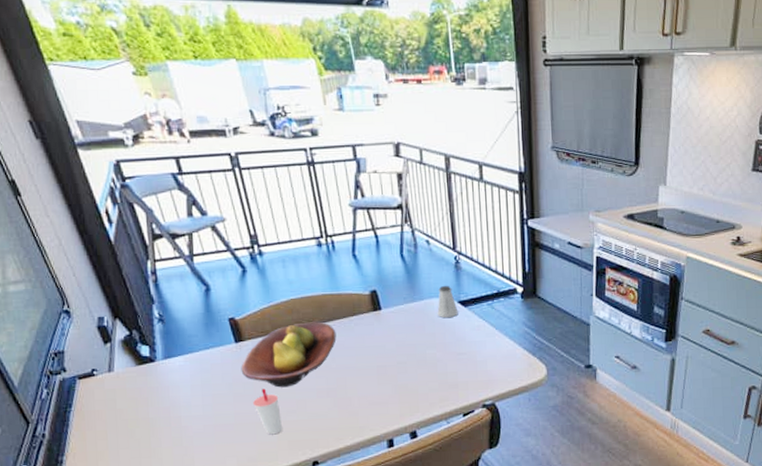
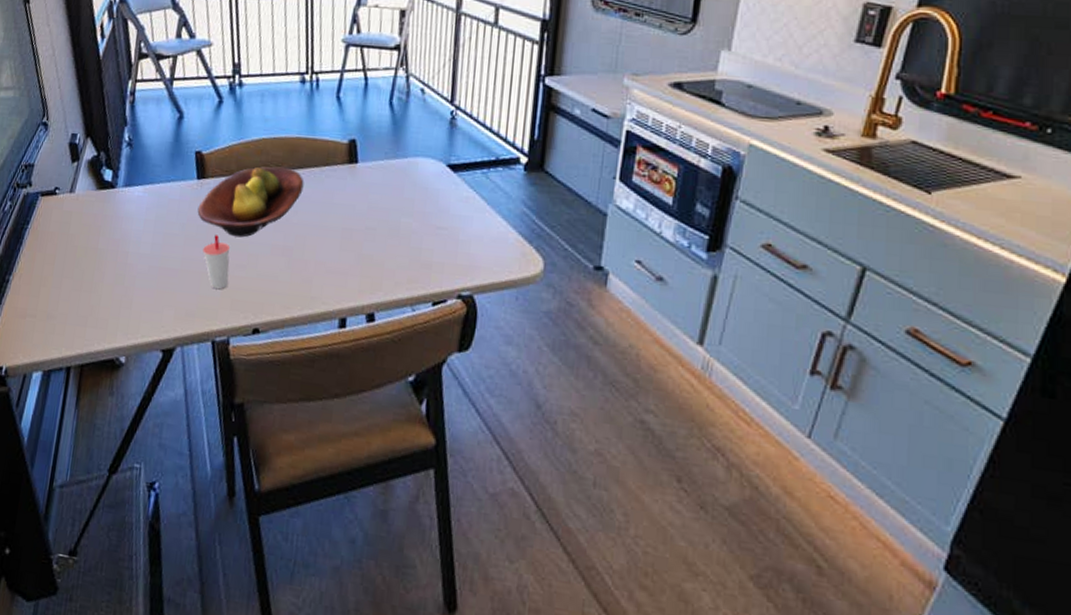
saltshaker: present [437,285,458,317] -> none [420,143,446,183]

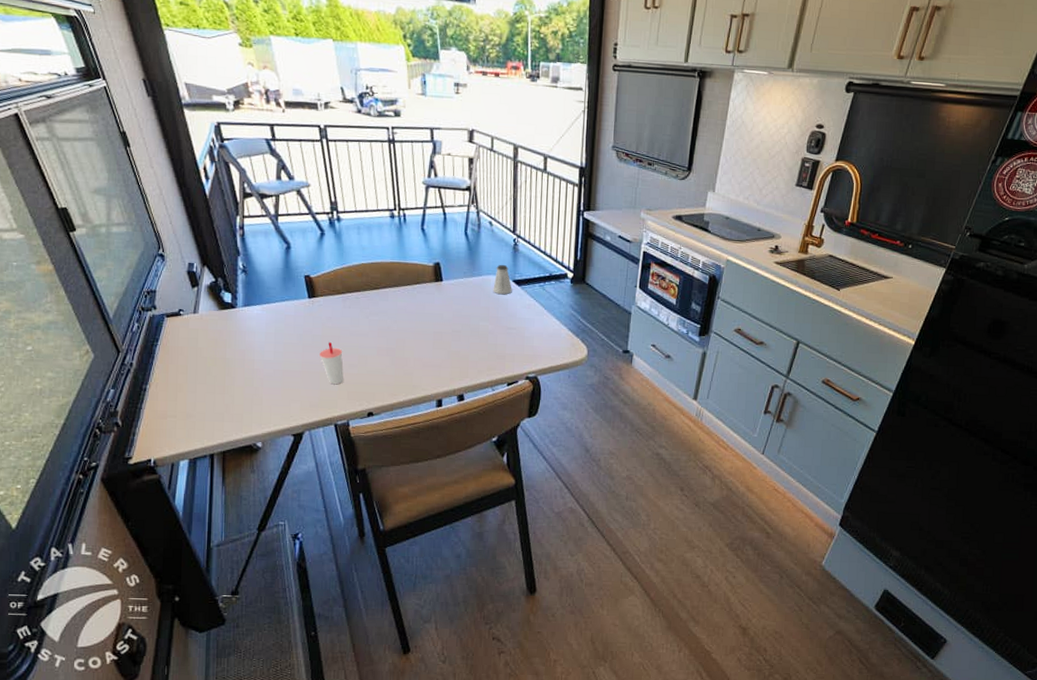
fruit bowl: present [197,166,304,238] -> none [311,285,400,343]
saltshaker: none [420,143,446,183] -> present [493,264,512,294]

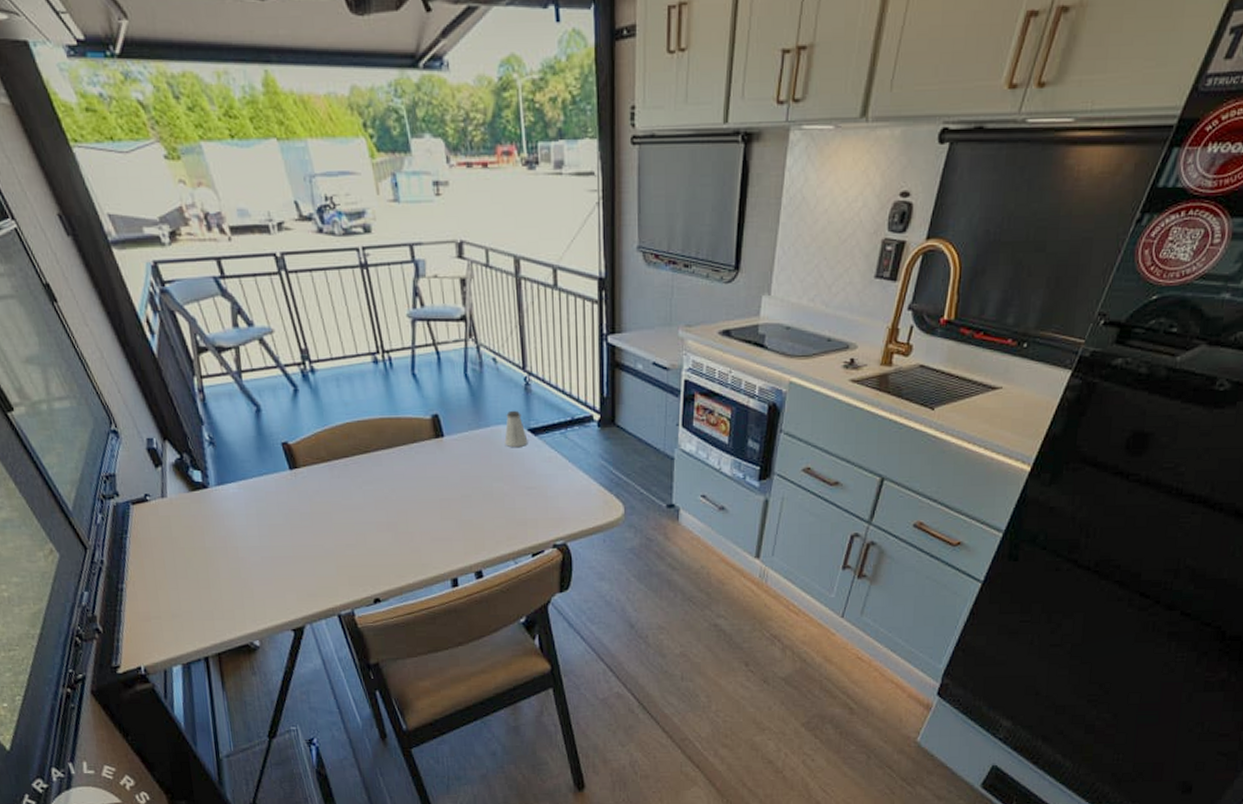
cup: present [319,342,344,385] -> none [311,520,342,570]

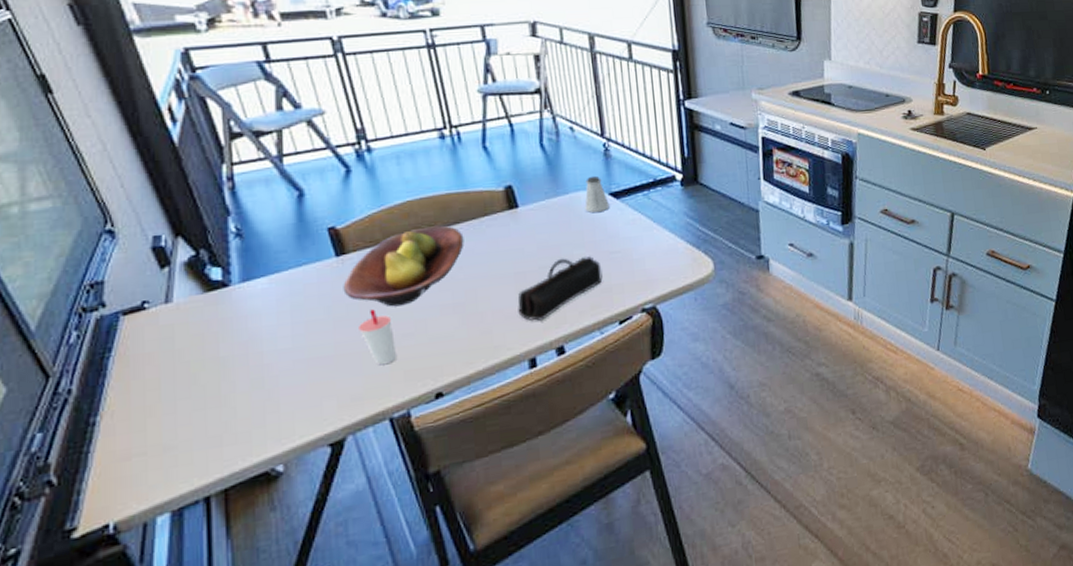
fruit bowl: none [296,448,396,520] -> present [343,225,464,307]
cup: none [311,520,342,570] -> present [359,309,396,366]
pencil case: none [442,489,519,545] -> present [517,256,603,322]

